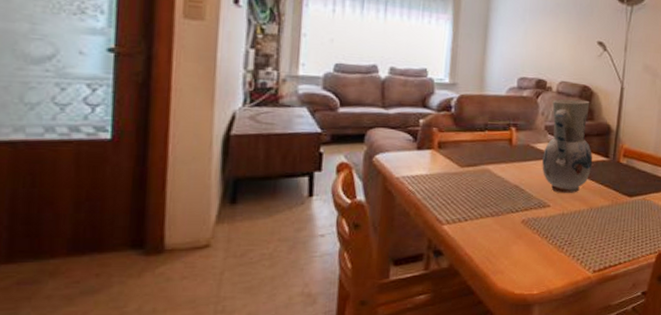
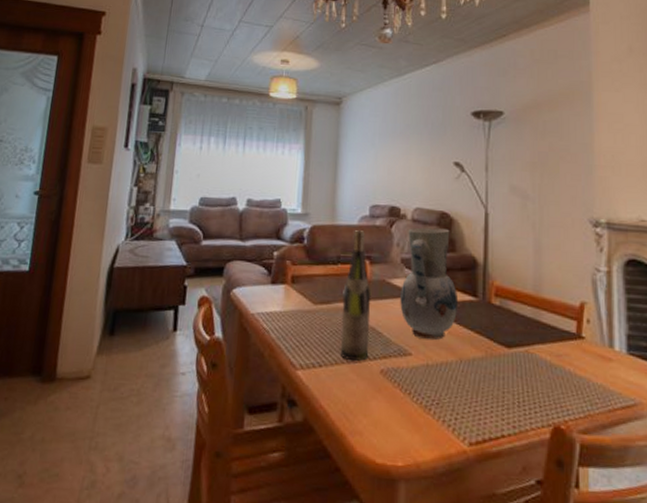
wine bottle: none [485,100,516,214] -> present [340,230,370,361]

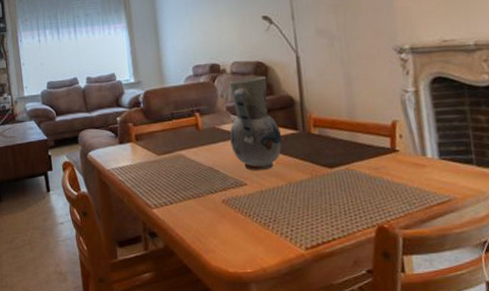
wine bottle: present [340,230,370,361] -> none [180,89,211,196]

